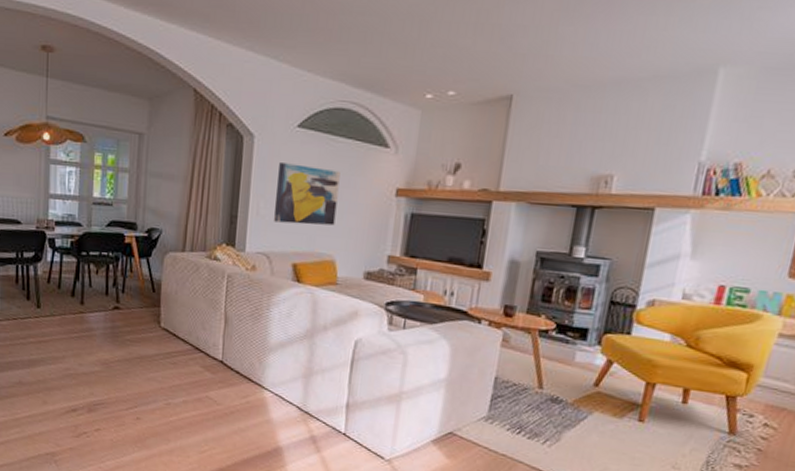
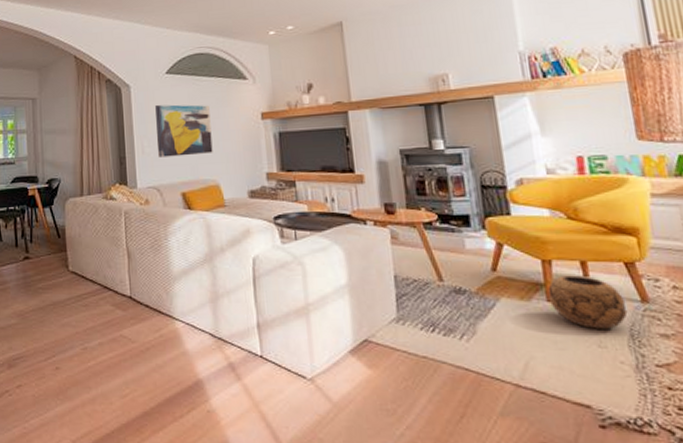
decorative bowl: none [640,399,713,454] -> present [548,275,628,329]

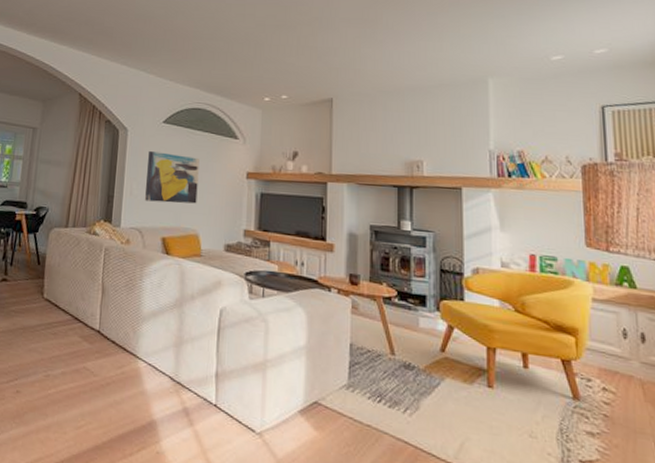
decorative bowl: present [548,275,628,329] -> none [490,364,560,421]

